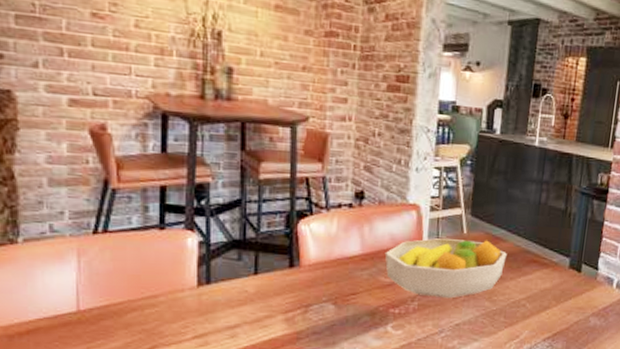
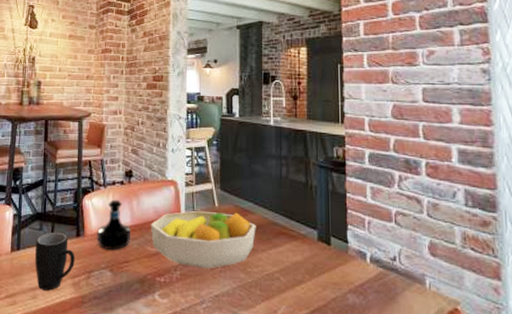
mug: none [233,262,288,328] -> present [35,232,75,291]
tequila bottle: none [316,224,360,281] -> present [97,199,131,250]

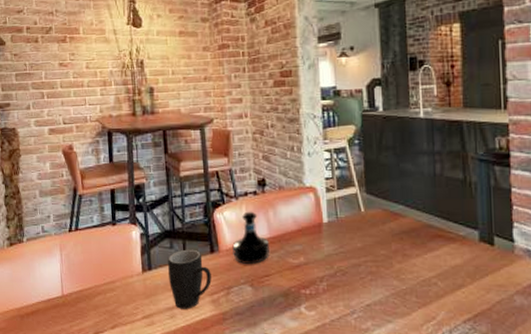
fruit bowl: present [150,210,256,269] -> none [290,217,409,278]

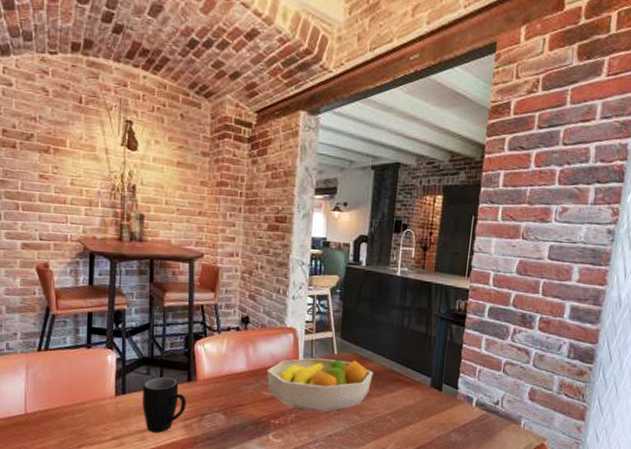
tequila bottle: present [232,211,269,264] -> none [210,345,246,394]
fruit bowl: none [290,217,409,278] -> present [266,357,373,412]

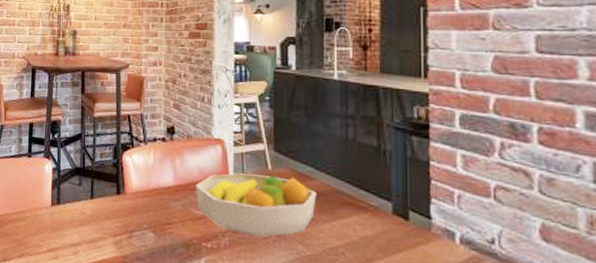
mug: present [143,376,186,433] -> none [75,188,116,248]

